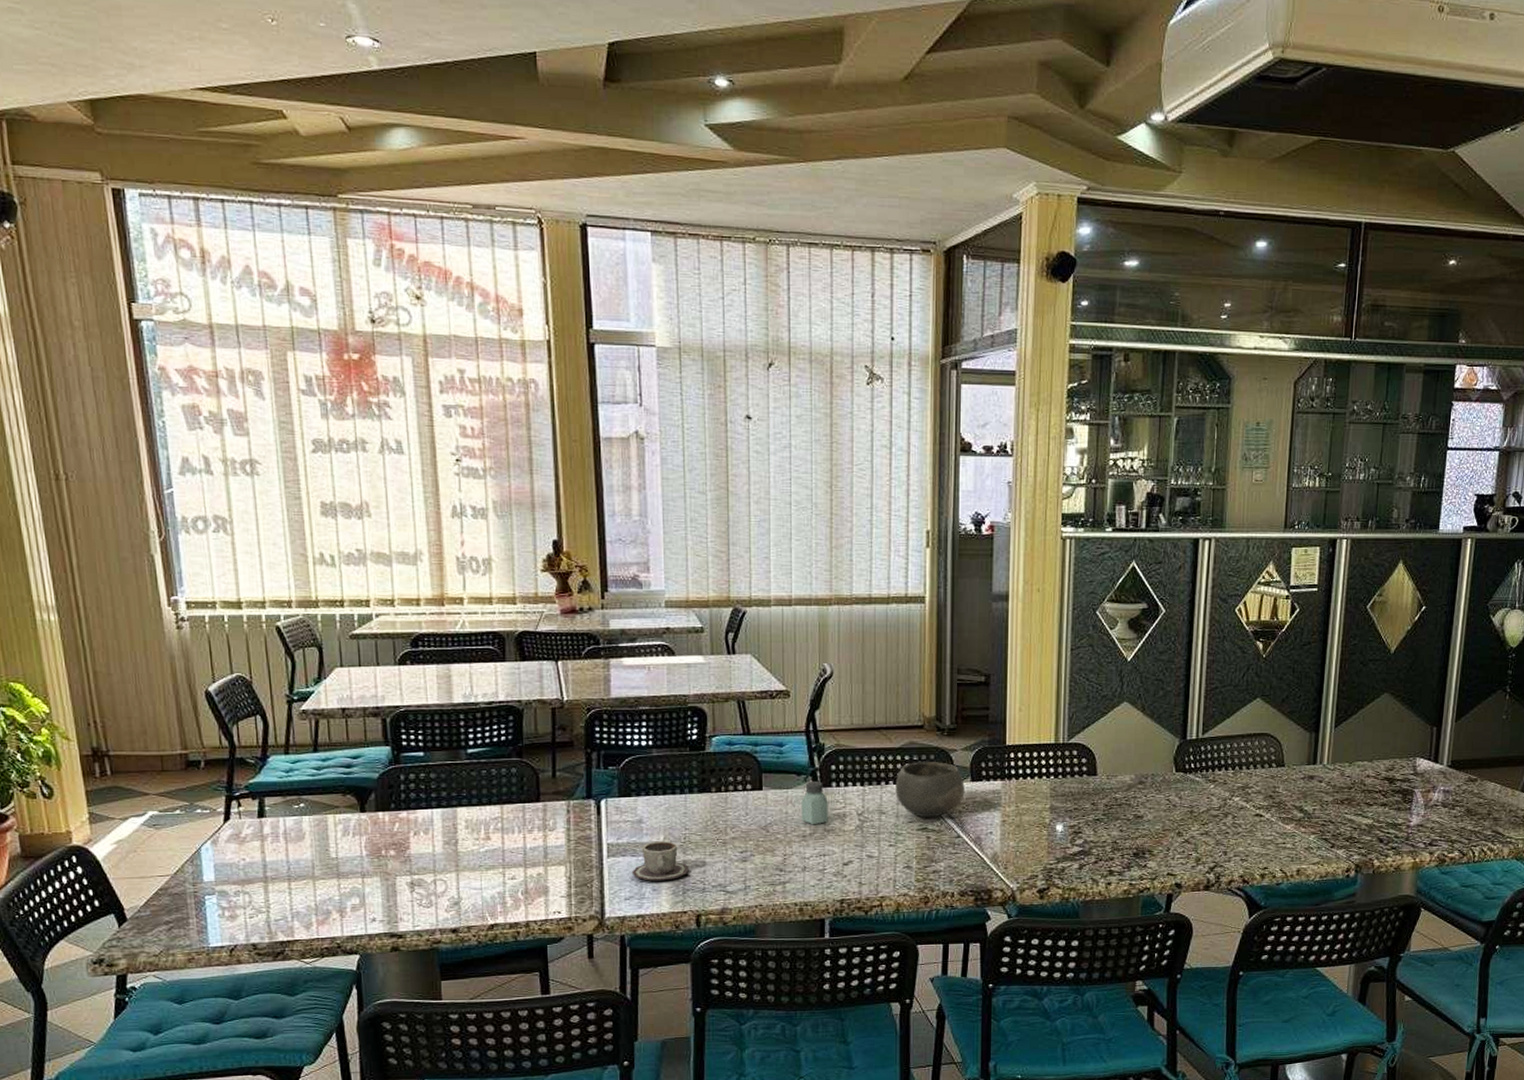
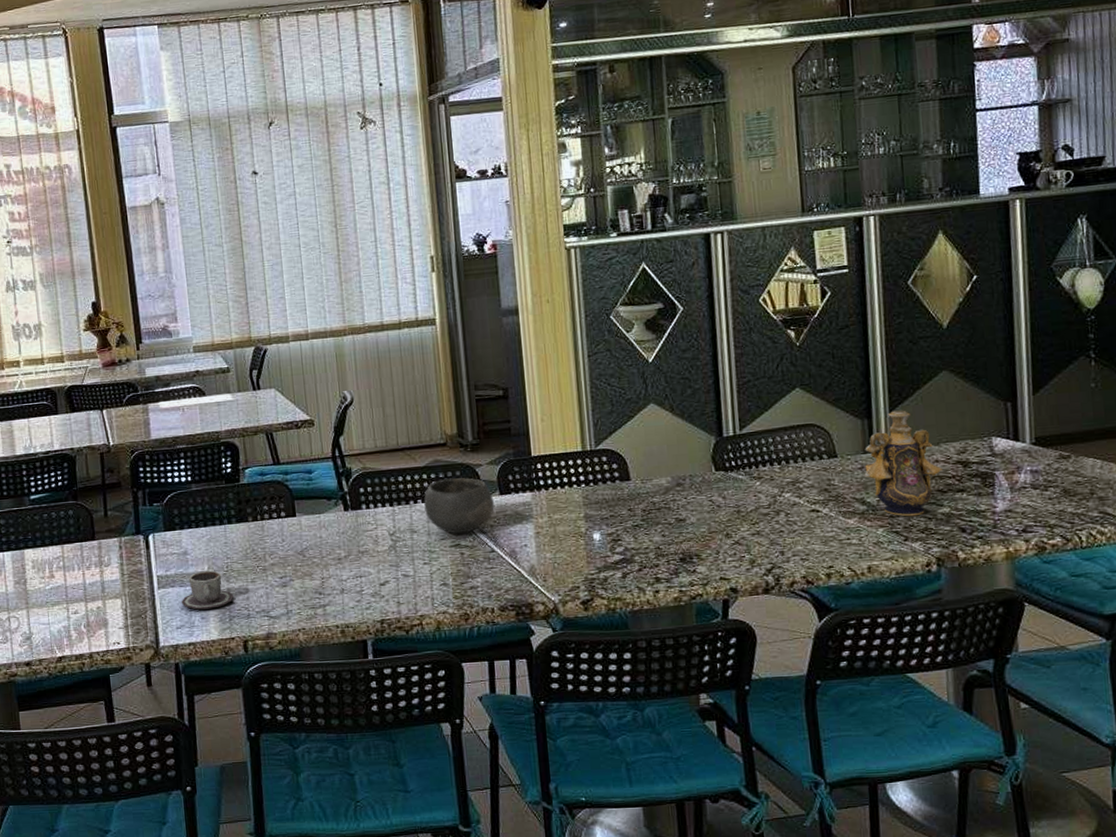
saltshaker: present [801,780,828,825] -> none [334,504,362,548]
decorative vase: none [1305,726,1373,826] -> present [864,410,944,517]

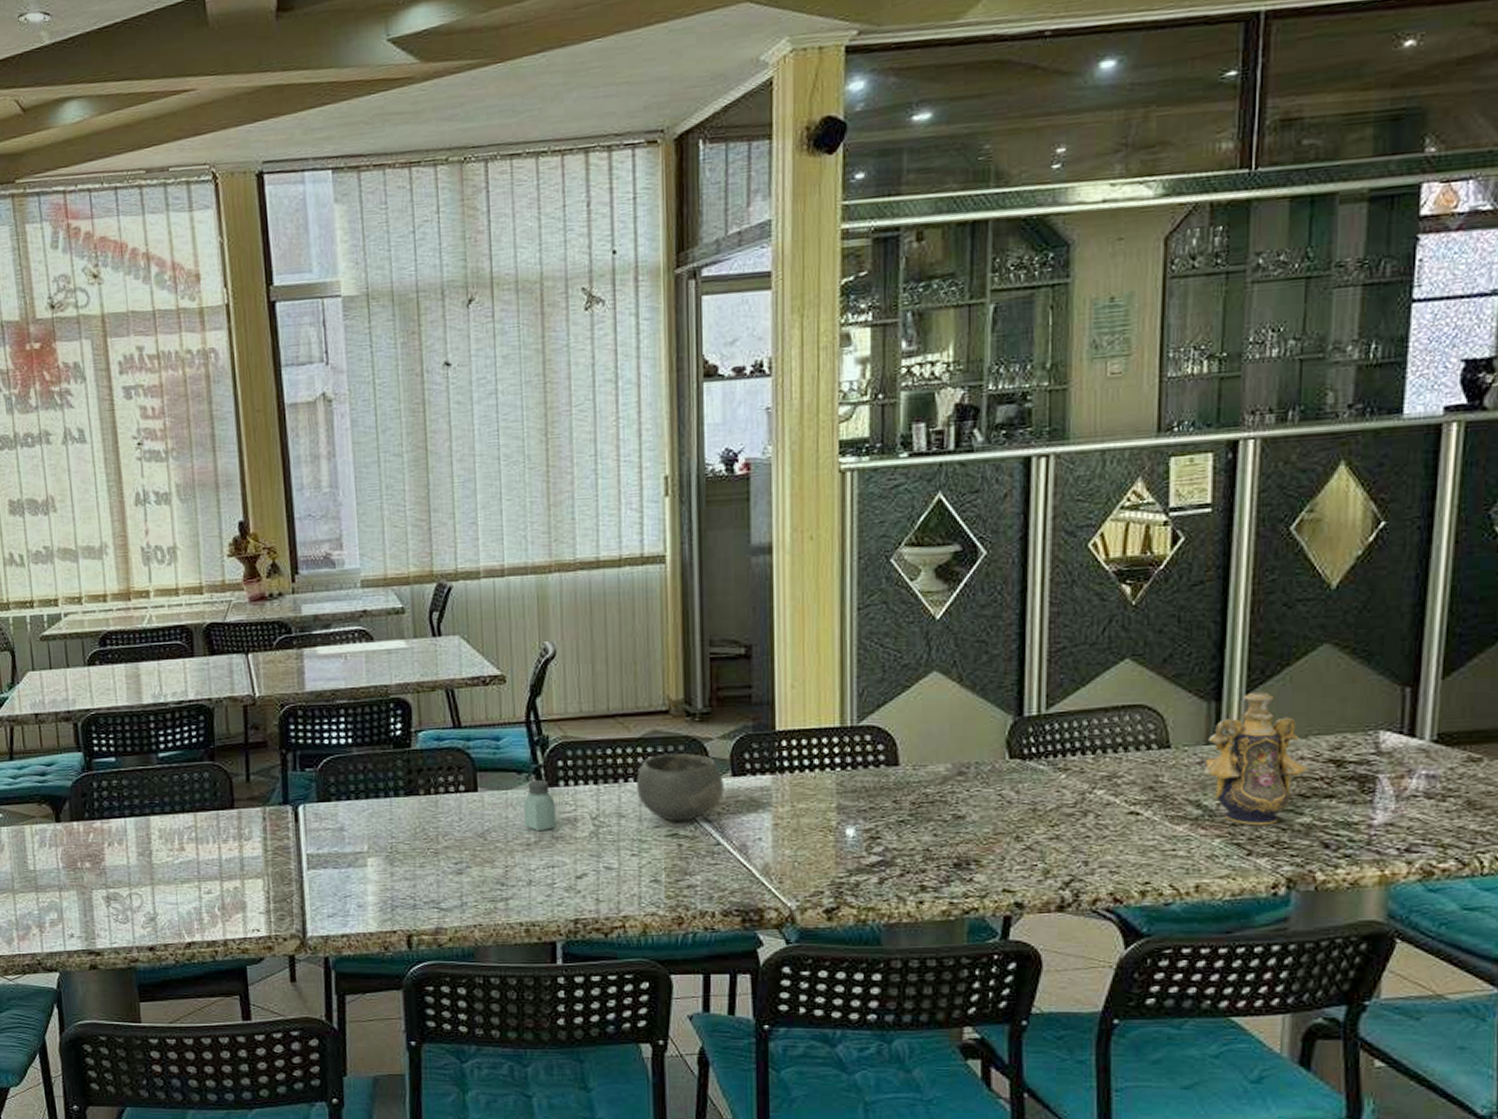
cup: present [181,570,234,610] -> none [334,851,398,896]
saltshaker: none [334,504,362,548] -> present [524,779,556,832]

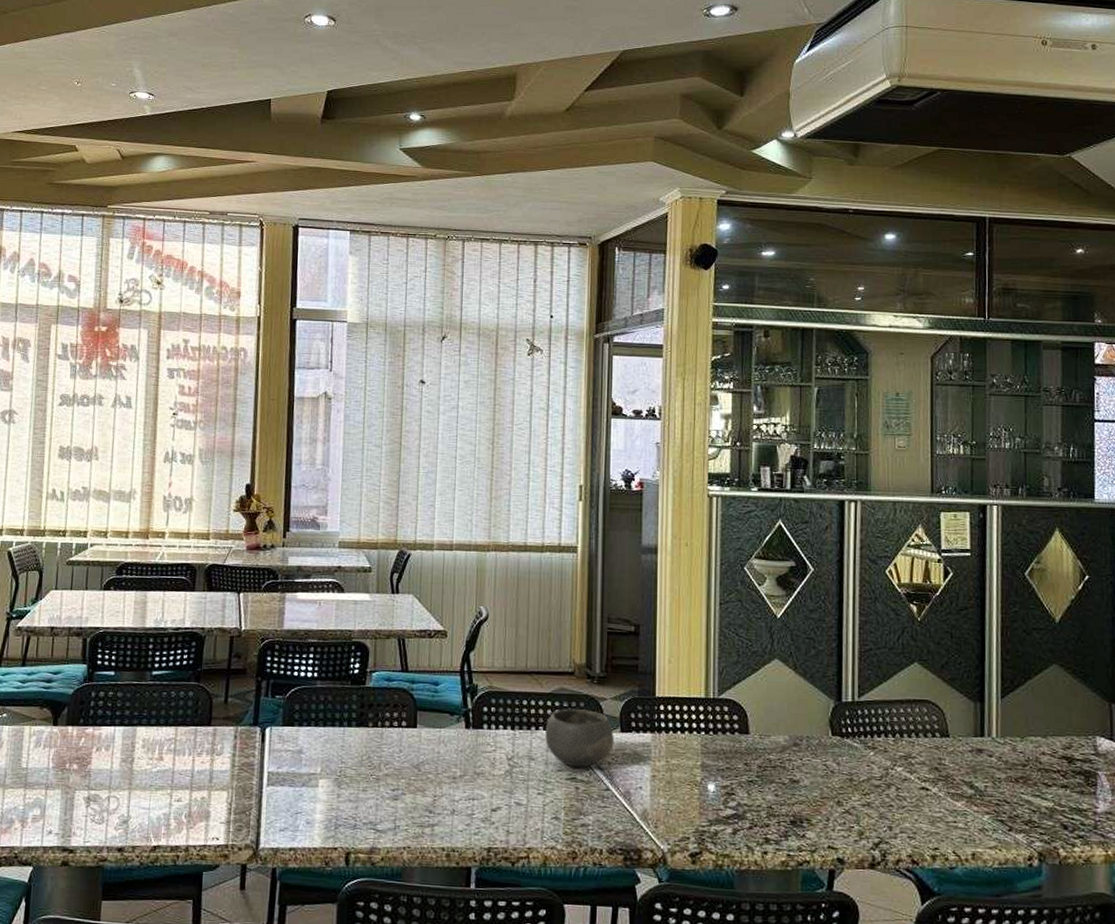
saltshaker: present [524,779,556,832] -> none [453,721,479,767]
decorative vase: present [1203,691,1310,826] -> none [974,697,1049,807]

